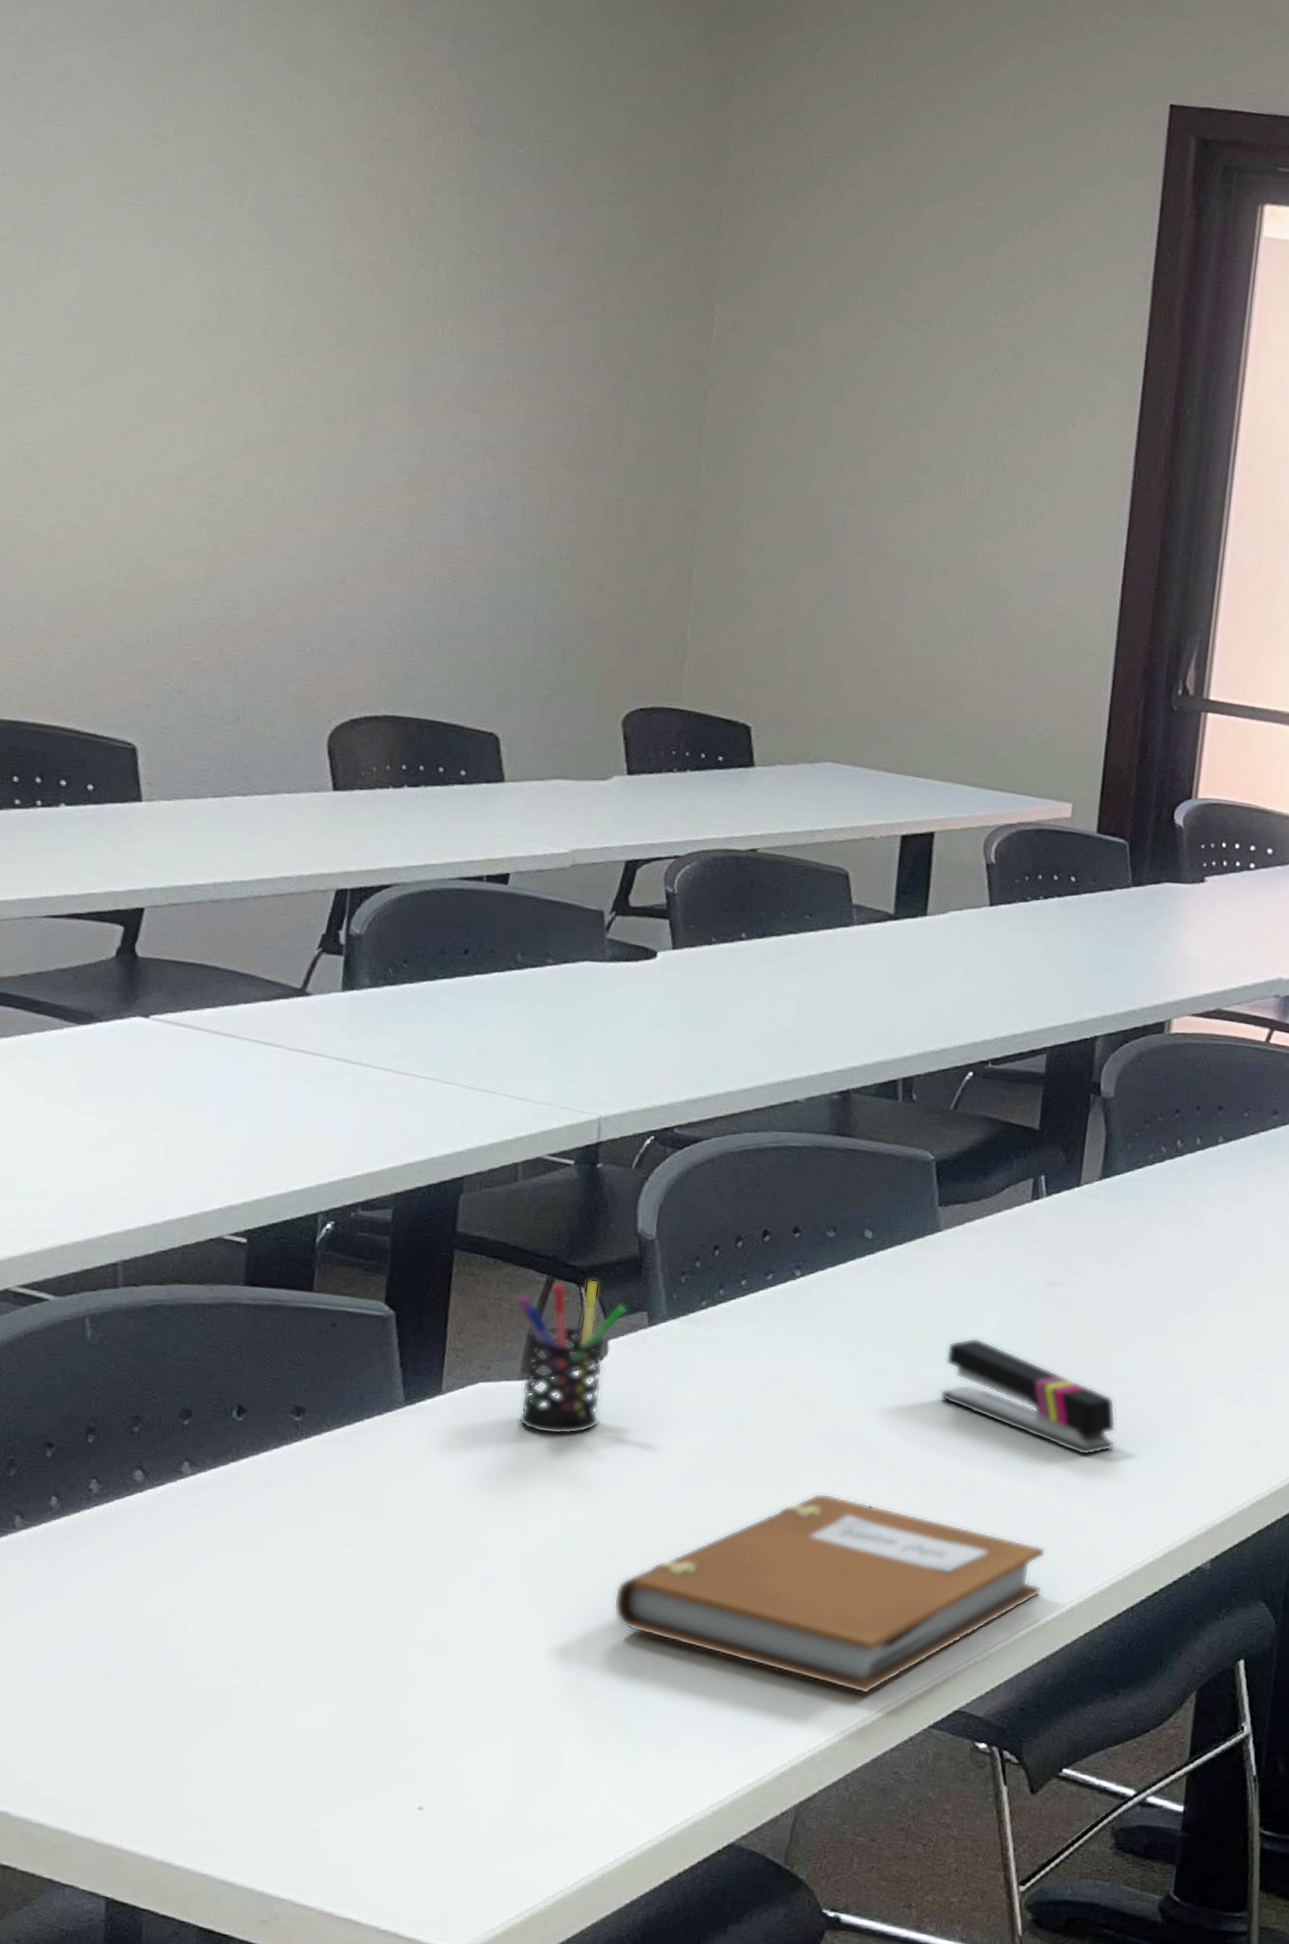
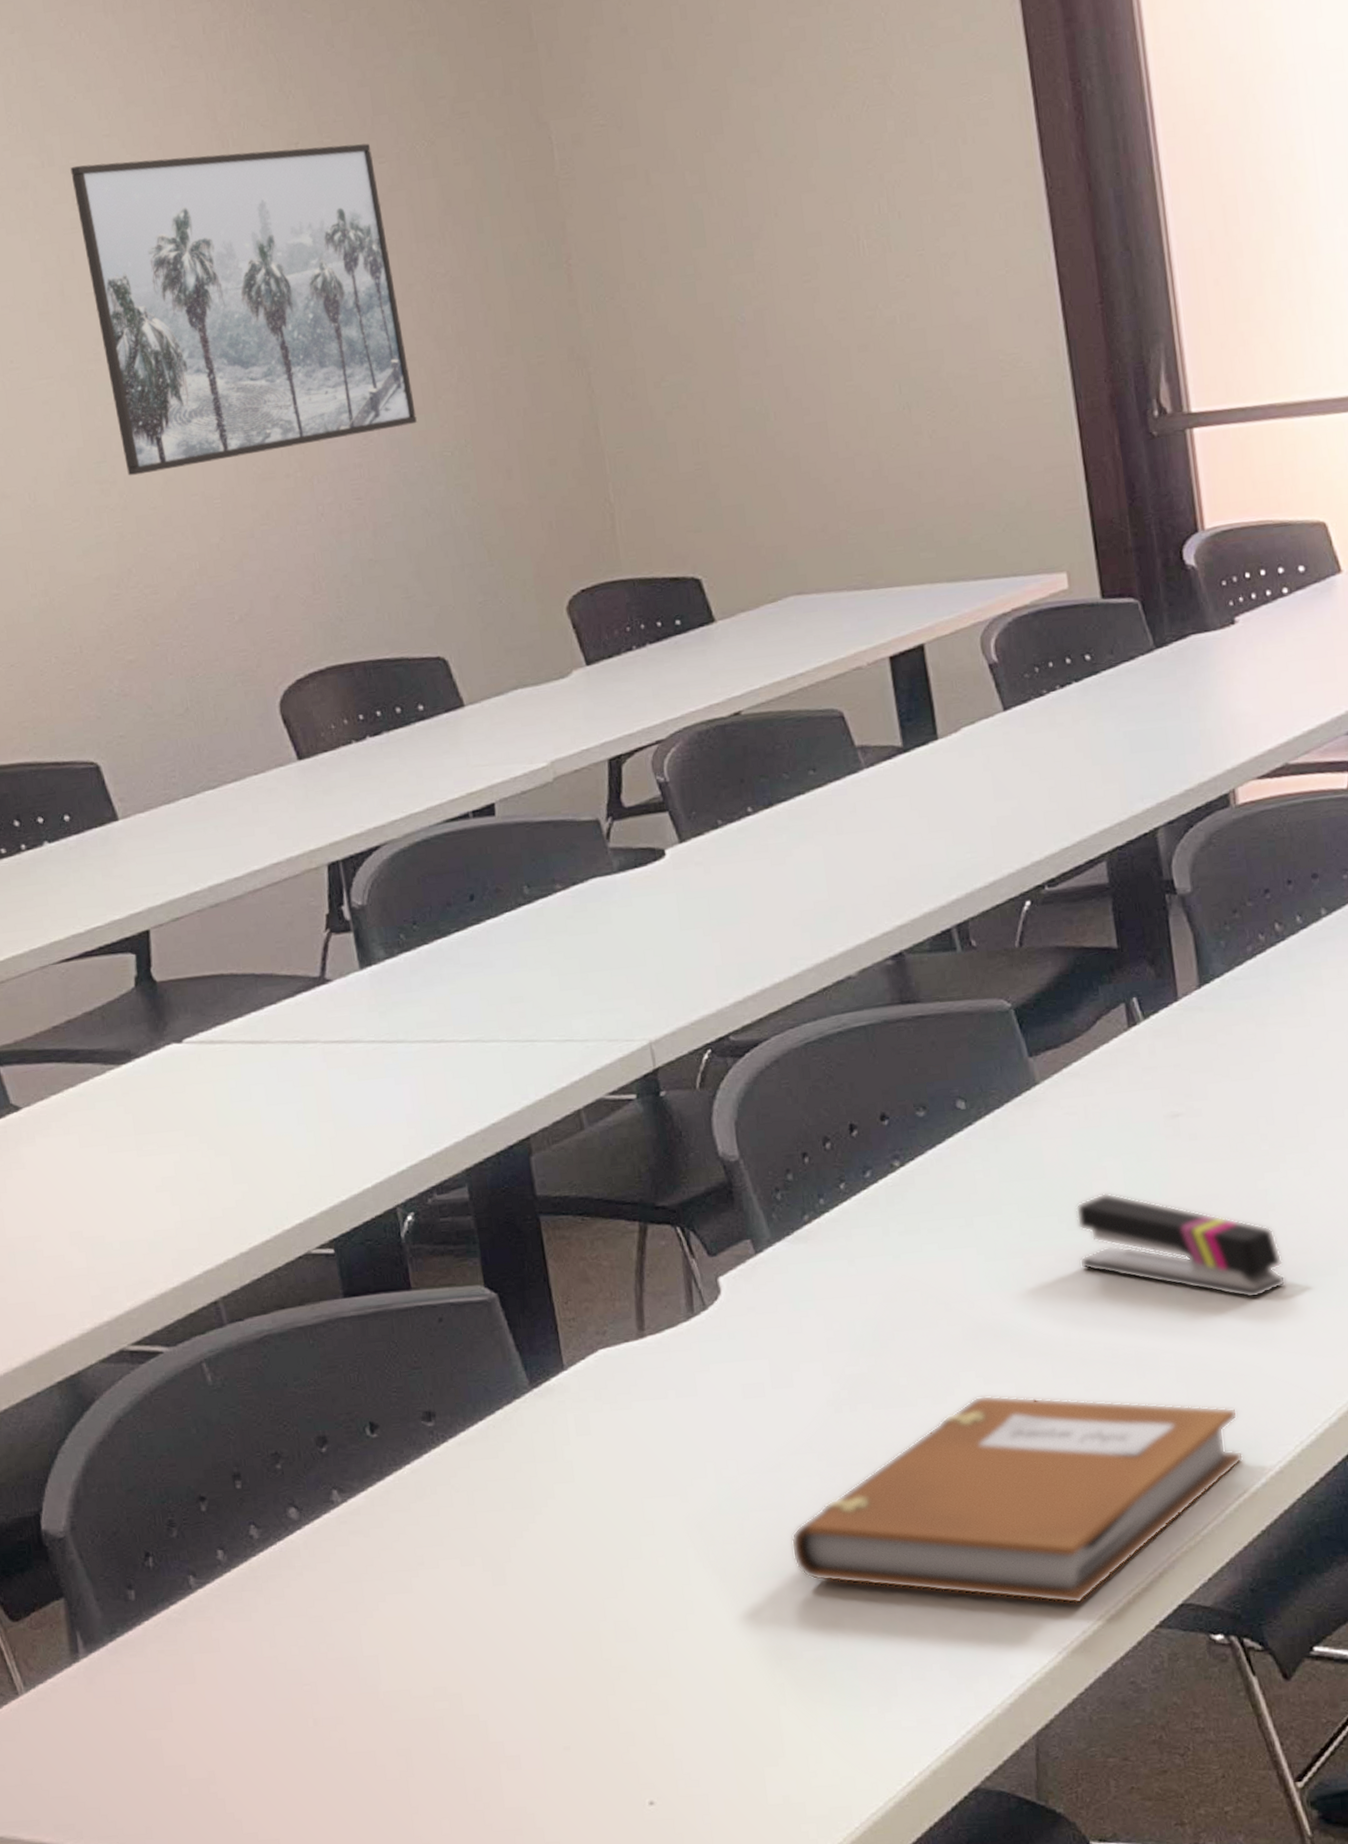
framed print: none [238,213,548,526] -> present [70,143,417,476]
pen holder: present [514,1278,628,1435] -> none [612,1215,731,1391]

